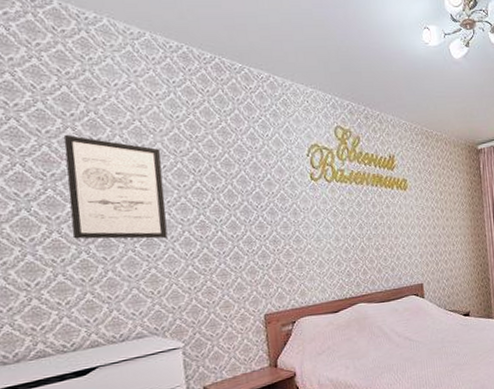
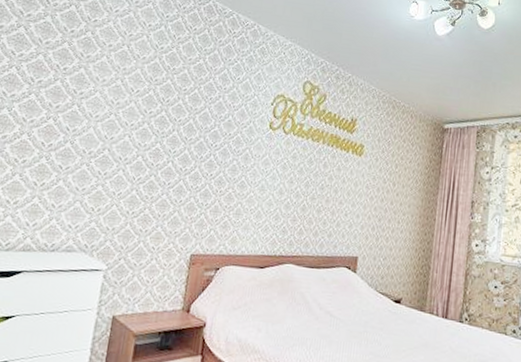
wall art: present [63,134,168,239] -> none [39,47,139,160]

